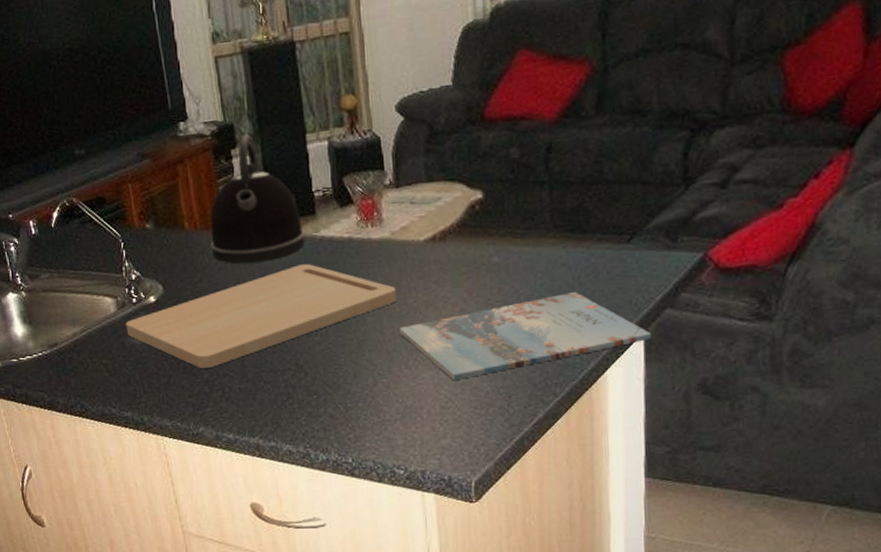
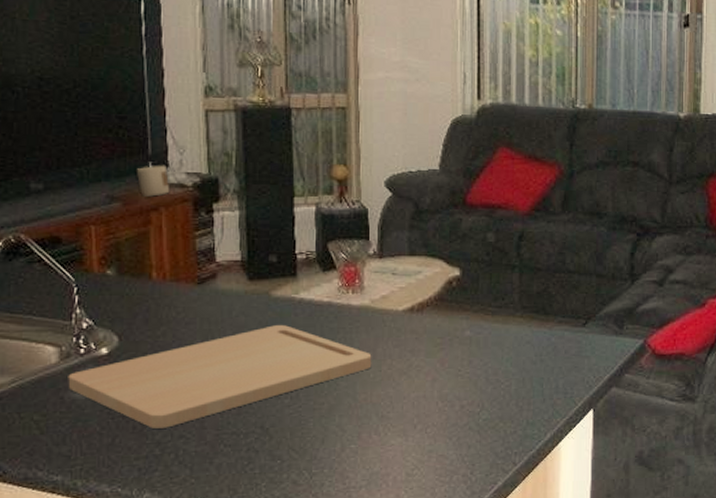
candle: none [160,117,192,151] -> present [136,163,170,197]
kettle: present [210,134,306,264] -> none [179,190,284,319]
magazine: present [399,291,652,381] -> none [371,367,600,449]

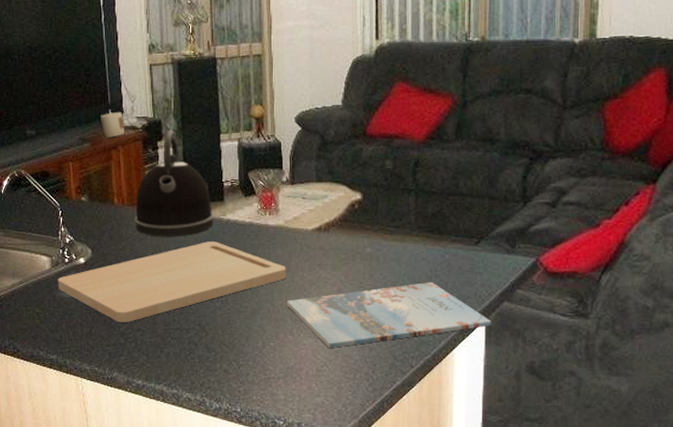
kettle: none [179,190,284,319] -> present [134,130,215,236]
magazine: none [371,367,600,449] -> present [287,281,492,349]

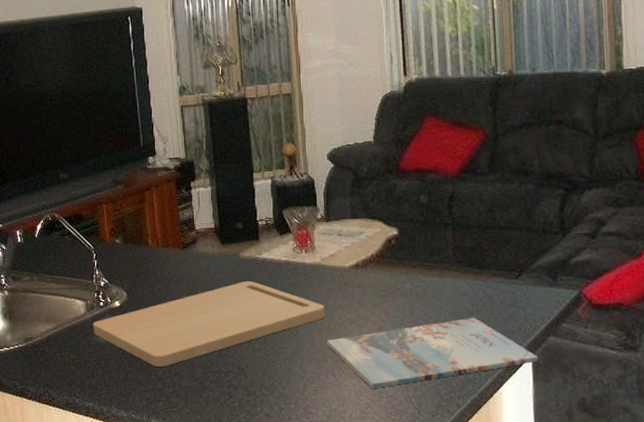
candle: present [100,110,125,138] -> none [132,152,158,180]
kettle: present [134,130,215,236] -> none [169,170,250,277]

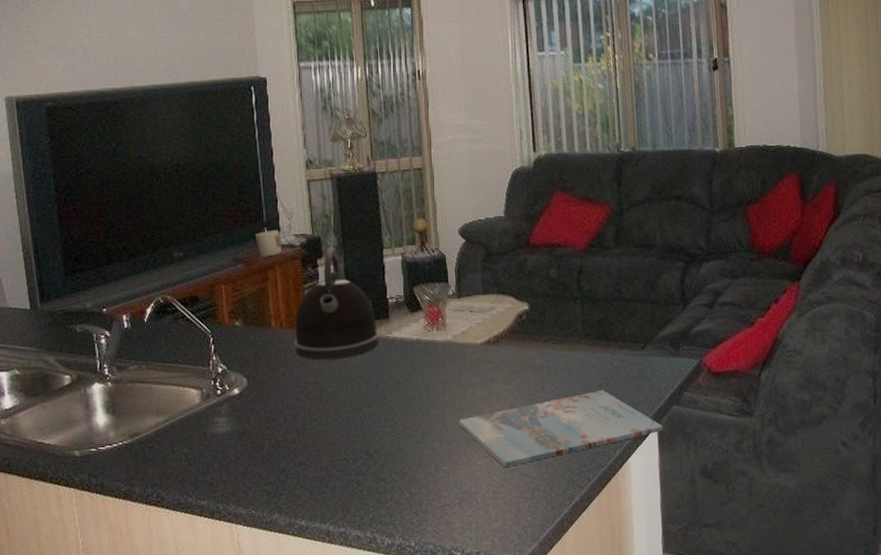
cutting board: present [93,281,325,367] -> none [208,362,457,457]
candle: none [132,152,158,180] -> present [254,229,283,258]
kettle: none [169,170,250,277] -> present [294,246,380,360]

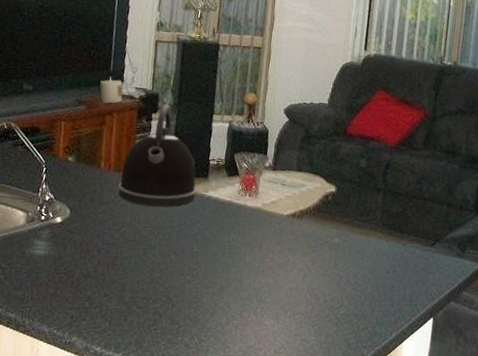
magazine: present [458,389,664,468] -> none [254,276,439,332]

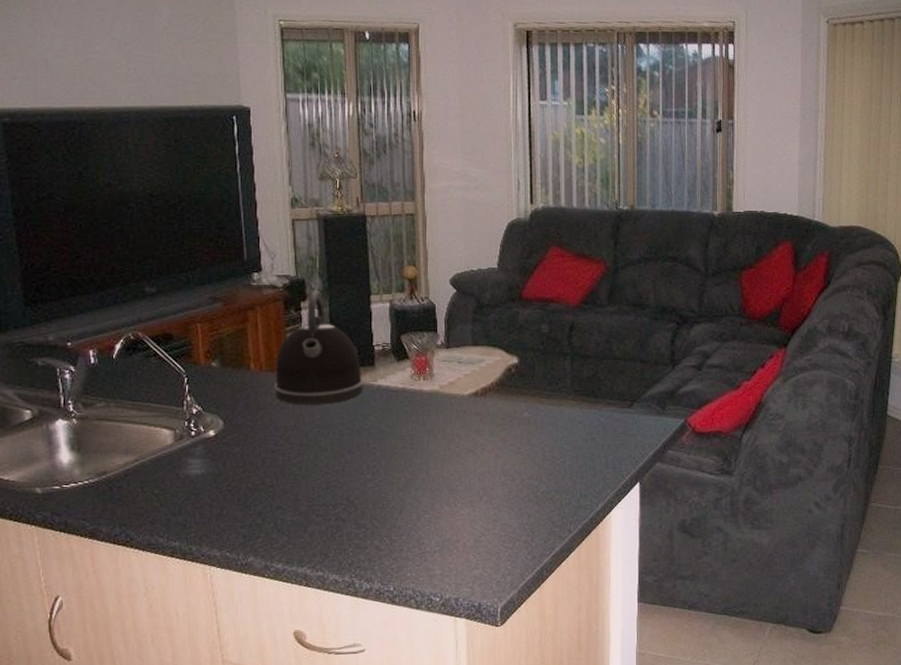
candle: present [99,78,123,104] -> none [234,267,264,297]

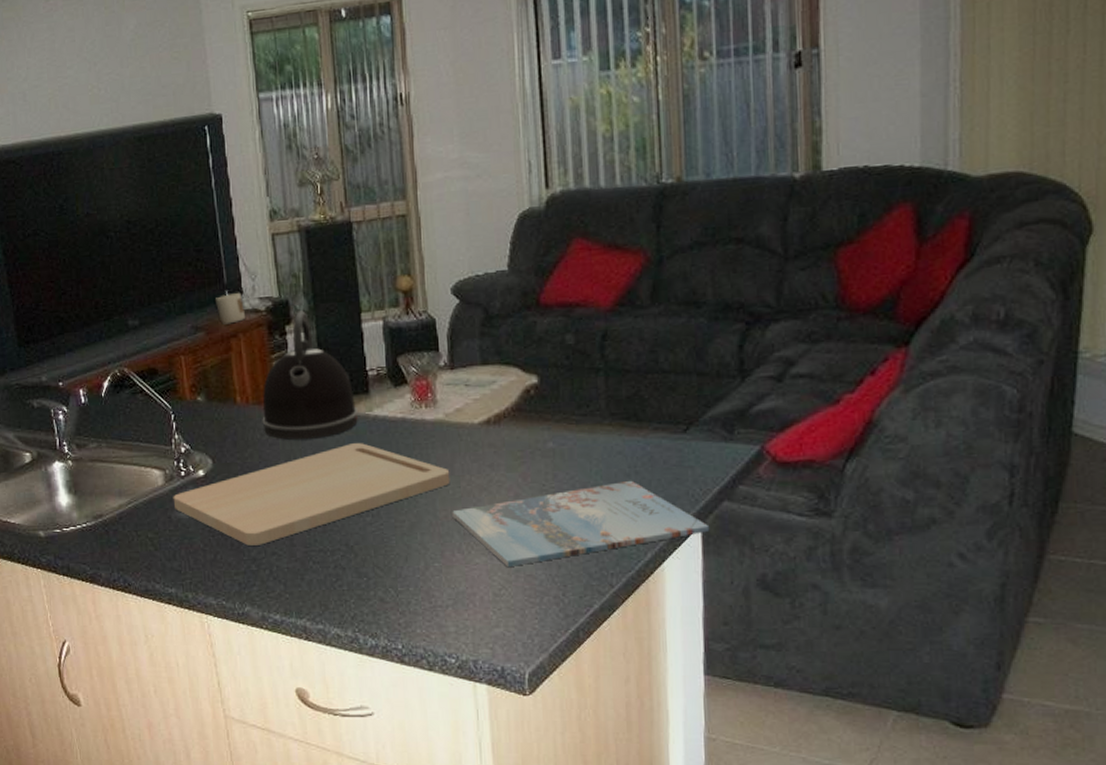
cutting board: none [182,409,442,501] -> present [173,443,450,546]
candle: none [234,267,264,297] -> present [214,291,246,325]
magazine: none [442,445,646,518] -> present [452,480,710,568]

